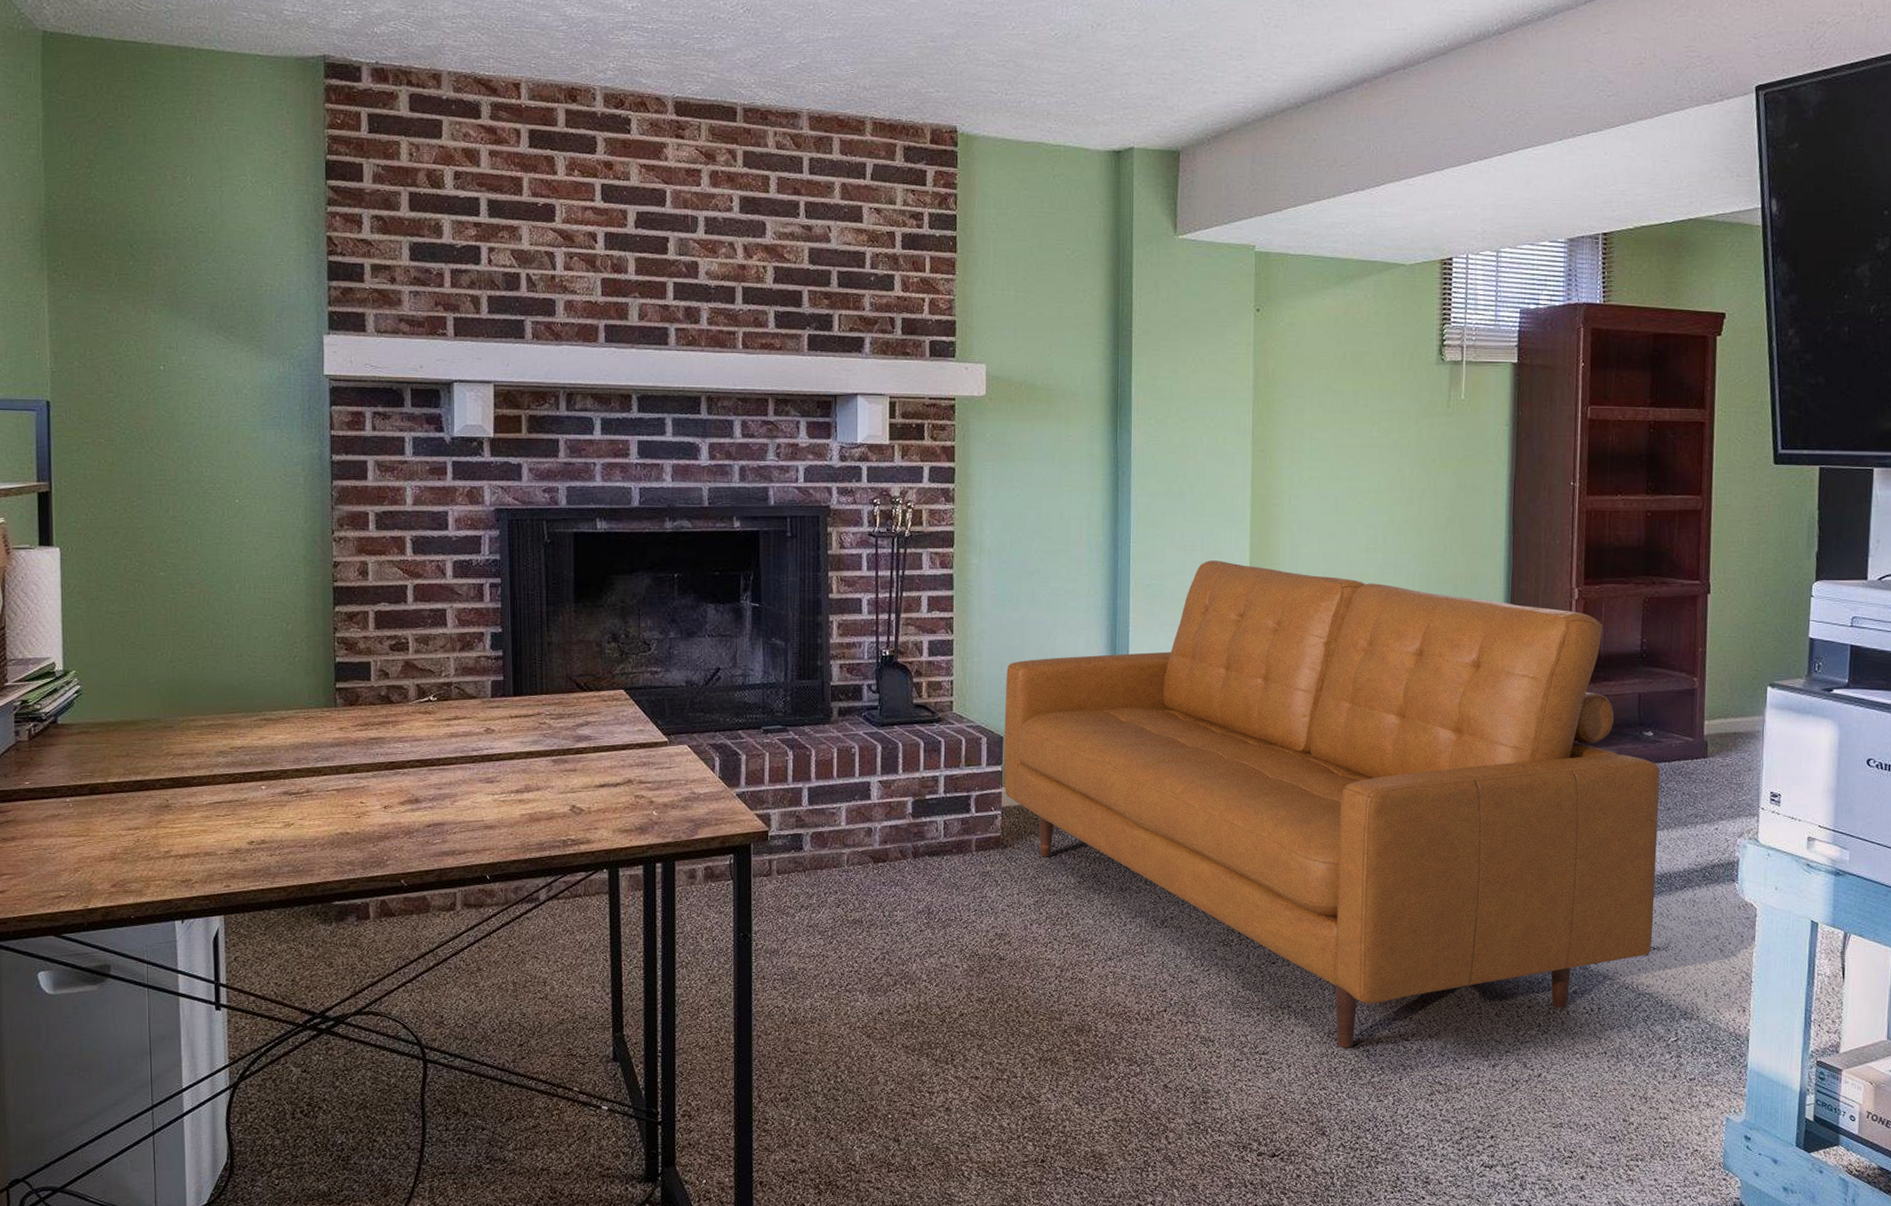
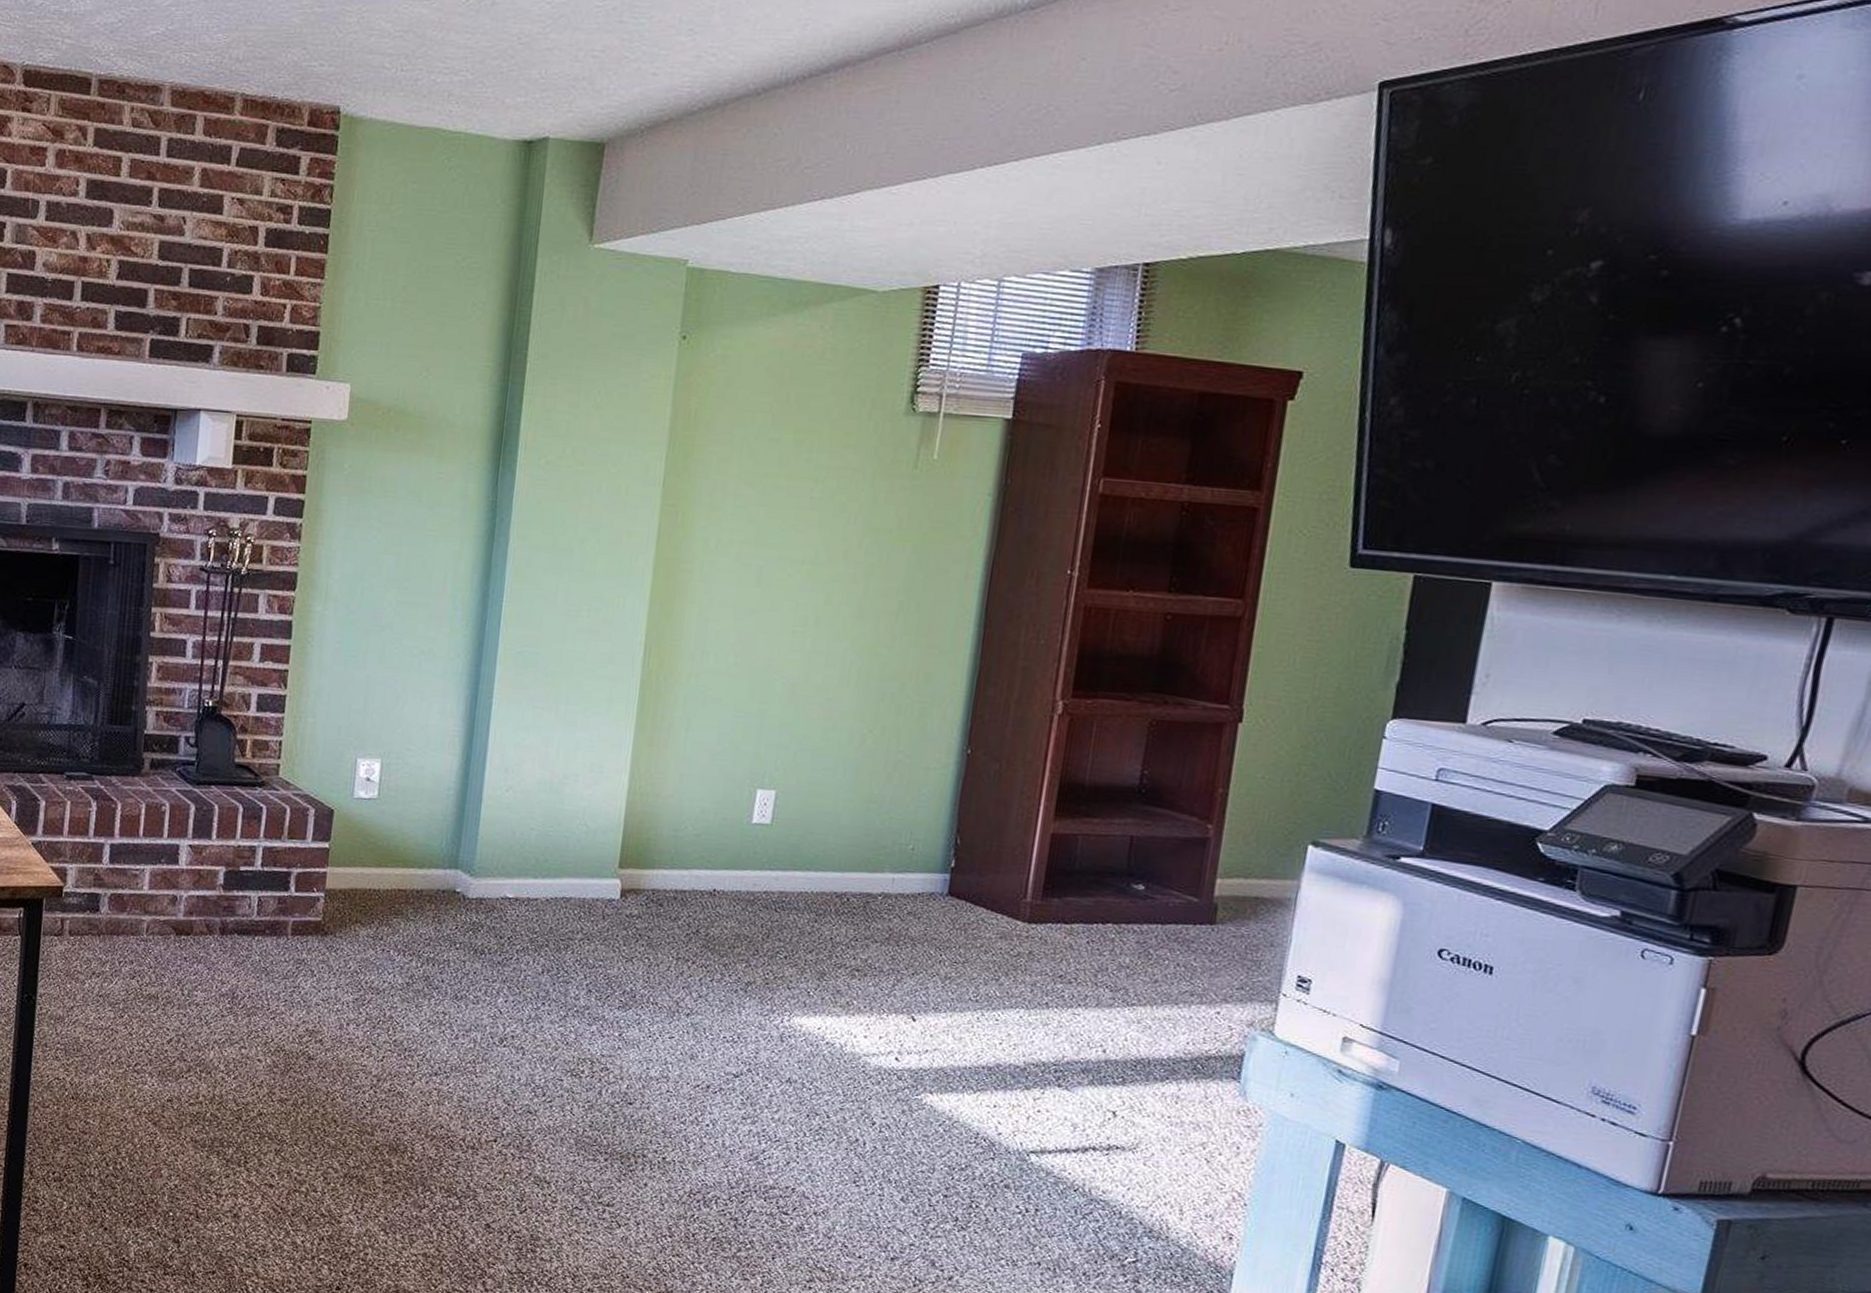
sofa: present [1004,560,1660,1048] -> none [330,629,1150,1214]

